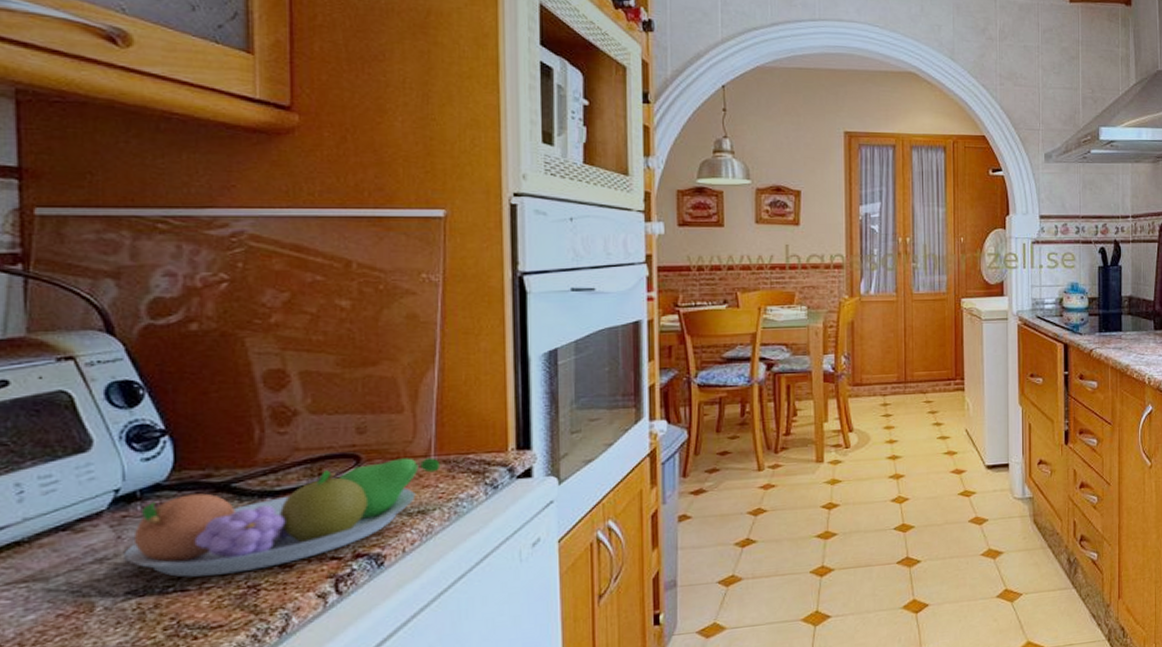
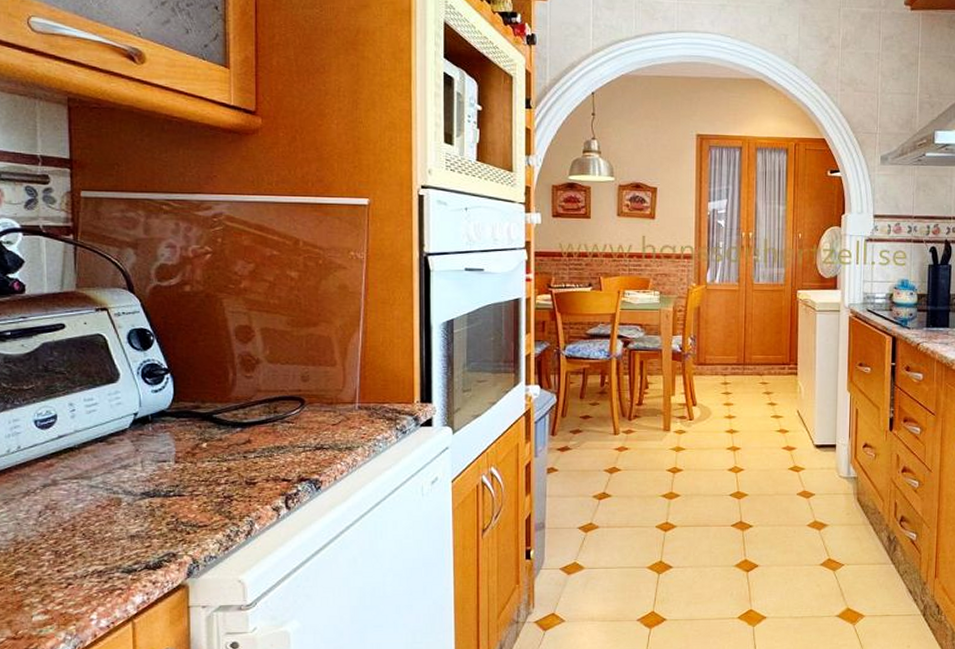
fruit bowl: present [123,458,441,578] -> none [140,403,363,485]

